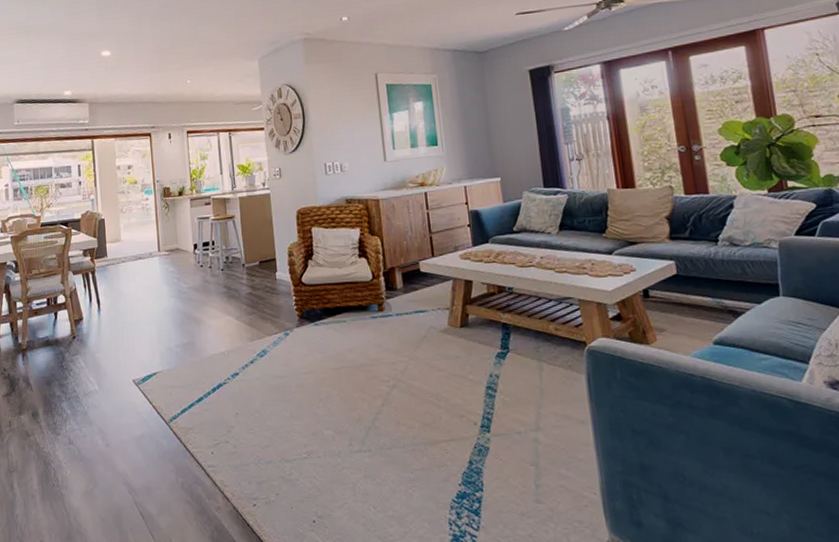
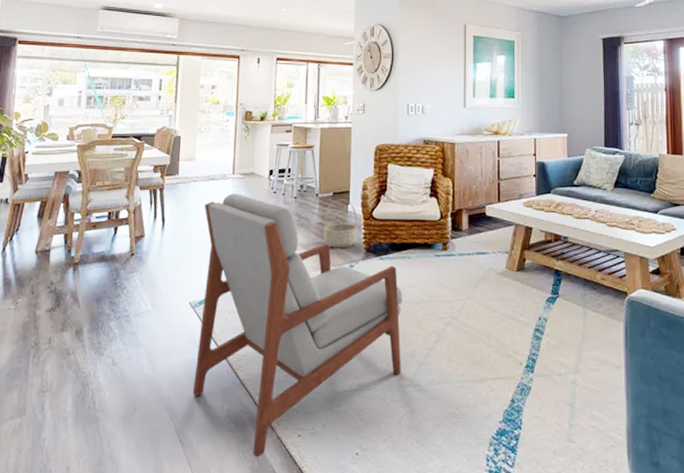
armchair: none [135,270,350,528] -> present [193,194,403,458]
basket: none [253,267,289,317] -> present [323,199,359,248]

